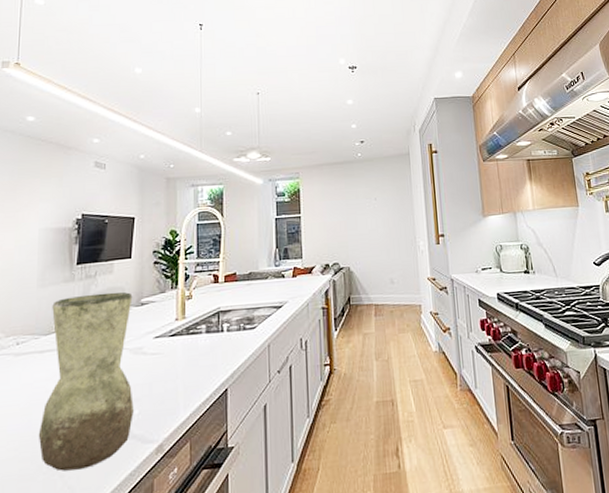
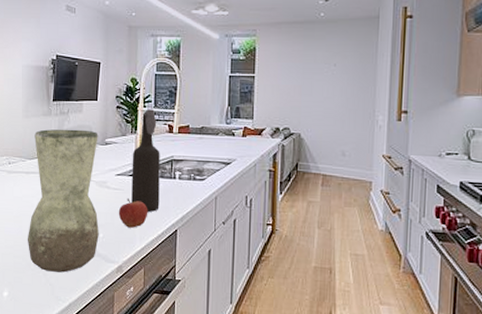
apple: none [157,361,193,397] -> present [118,197,148,228]
bottle: none [173,260,206,374] -> present [131,109,160,212]

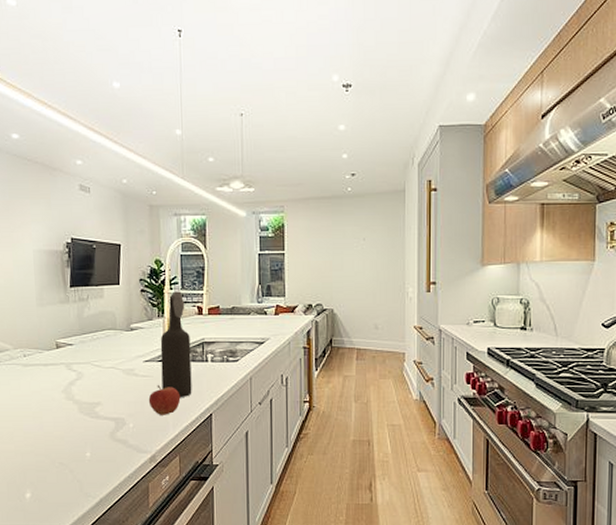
vase: present [27,129,99,273] -> none [49,316,129,467]

